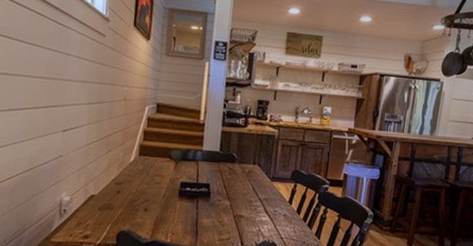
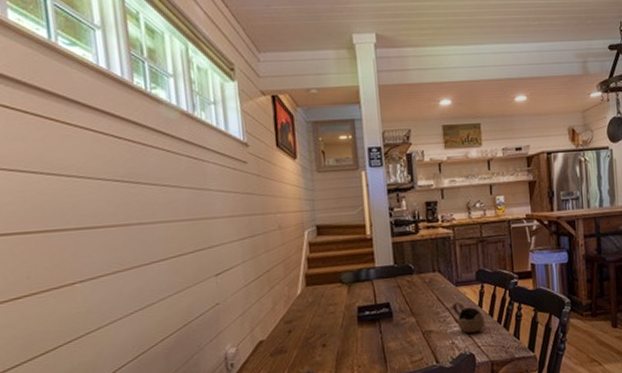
cup: none [265,195,292,225] -> present [453,301,485,334]

